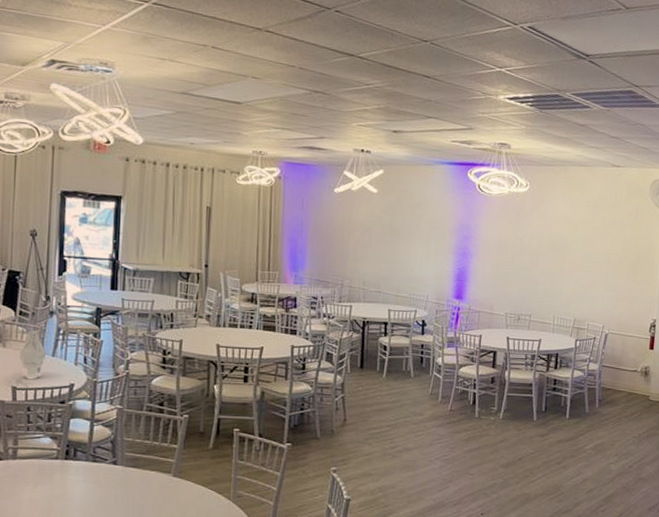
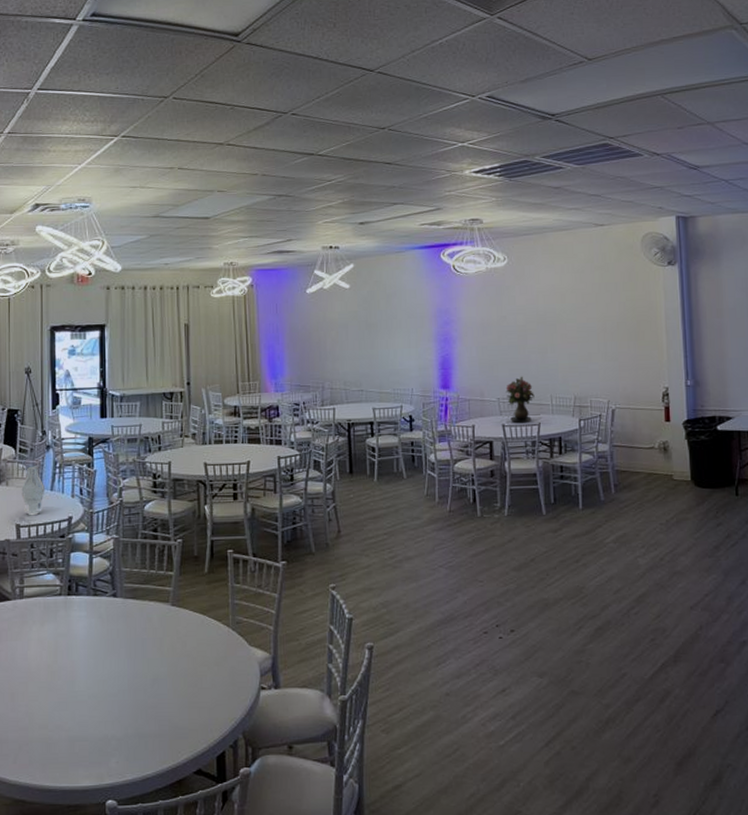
bouquet: none [513,295,539,338] -> present [505,376,535,423]

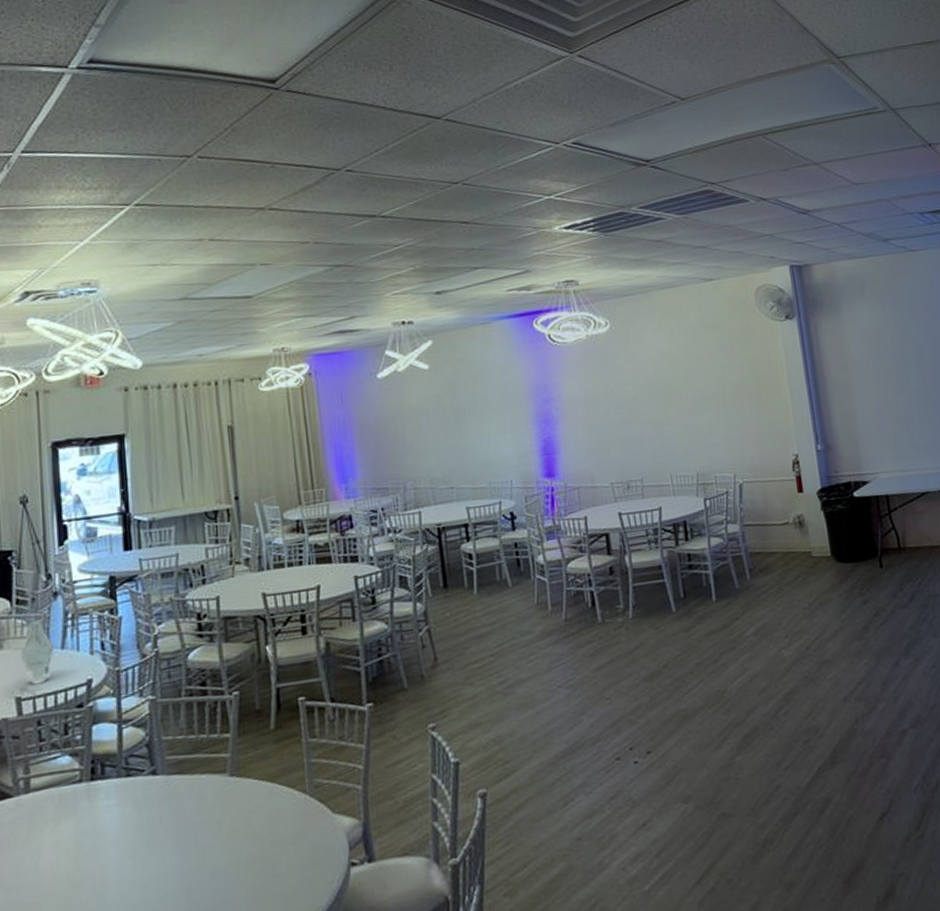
bouquet: present [505,376,535,423] -> none [619,455,653,510]

